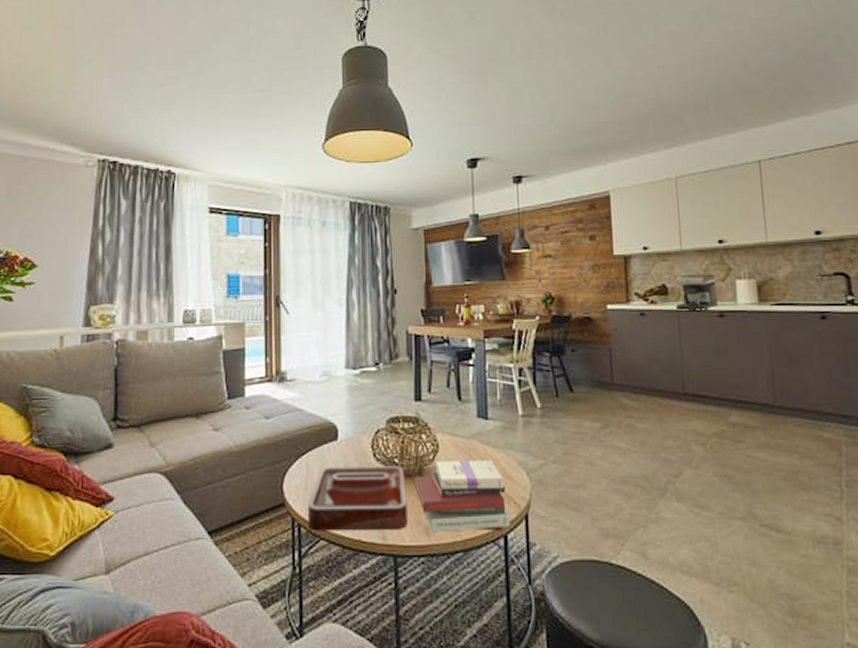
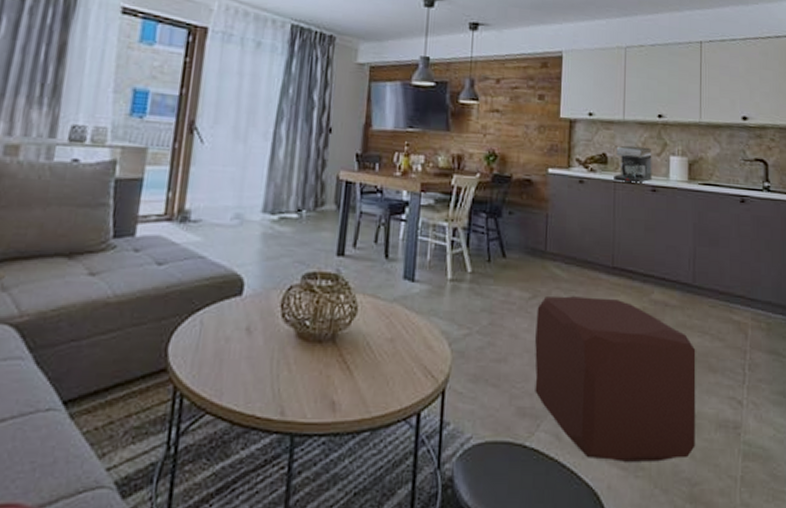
decorative tray: present [307,466,408,531] -> none [193,326,316,404]
books: present [413,460,511,532] -> none [324,325,427,408]
pouf: none [609,423,792,578] -> present [535,296,696,462]

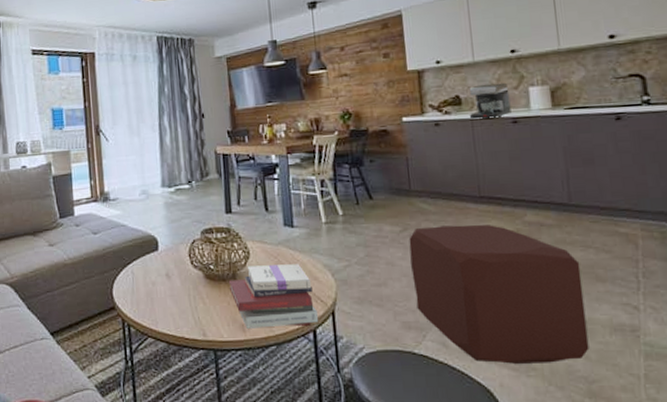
books: none [324,325,427,408] -> present [228,264,319,329]

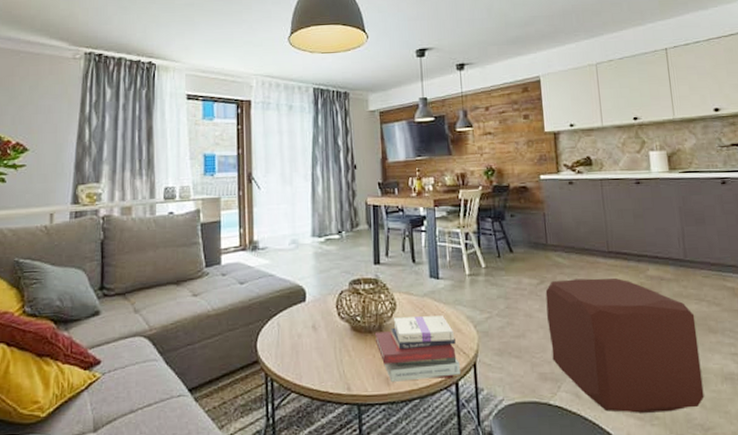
coffee maker: present [469,82,511,119] -> none [598,146,635,179]

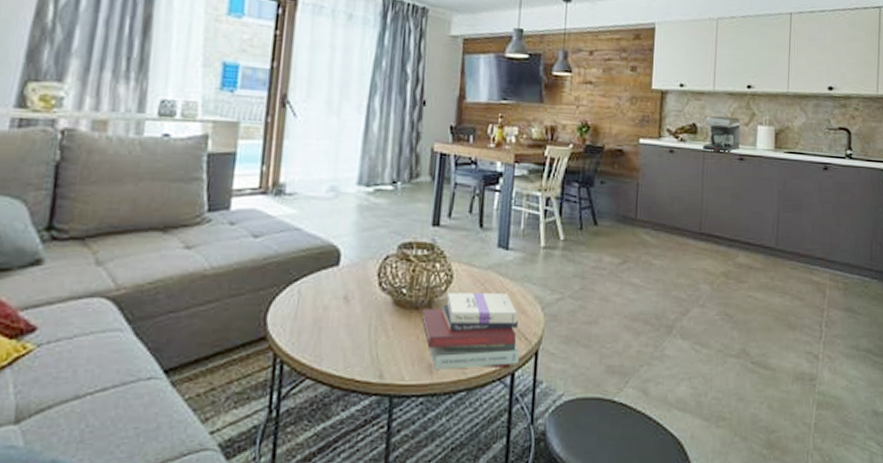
pouf: present [545,278,705,413] -> none [624,261,777,413]
coffee maker: none [598,146,635,179] -> present [703,115,741,152]

